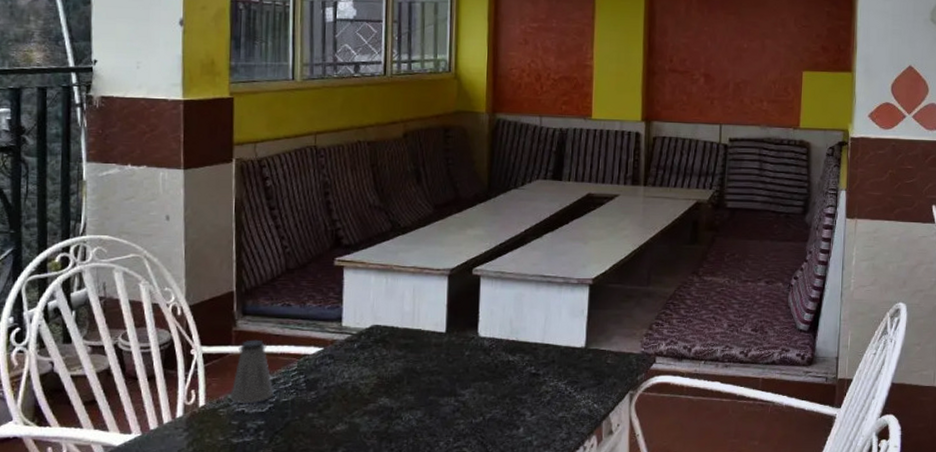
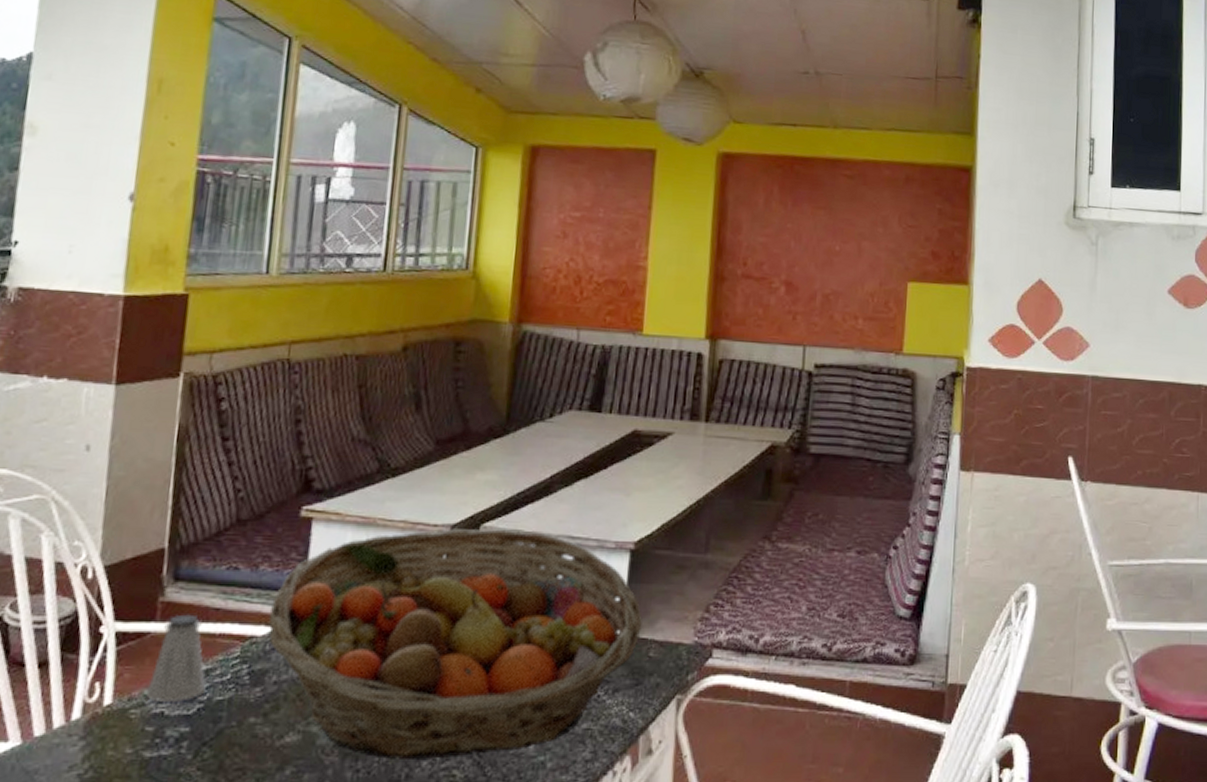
fruit basket: none [316,271,601,442] -> present [268,528,642,761]

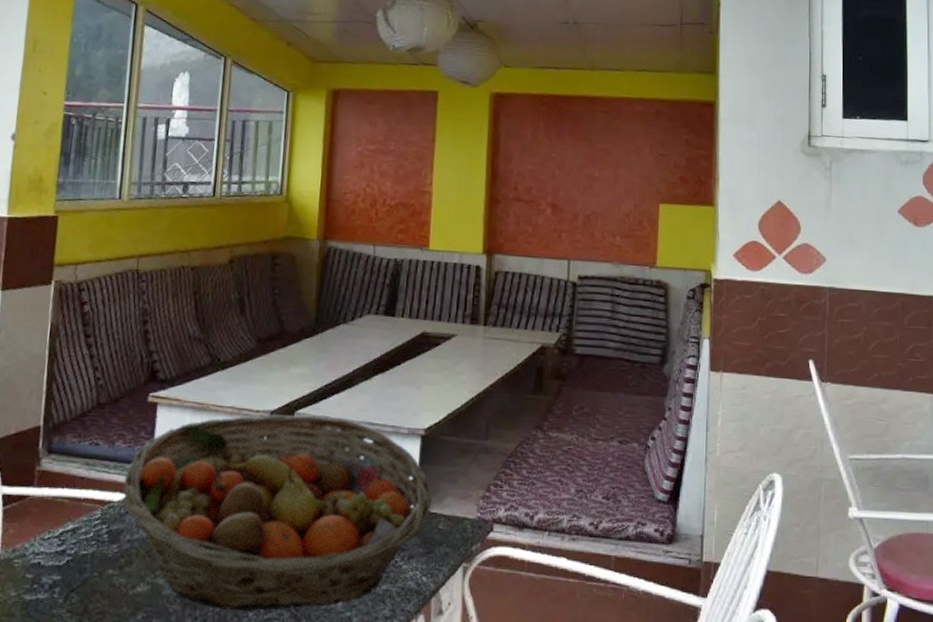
saltshaker: present [146,614,206,704] -> none [26,481,74,556]

